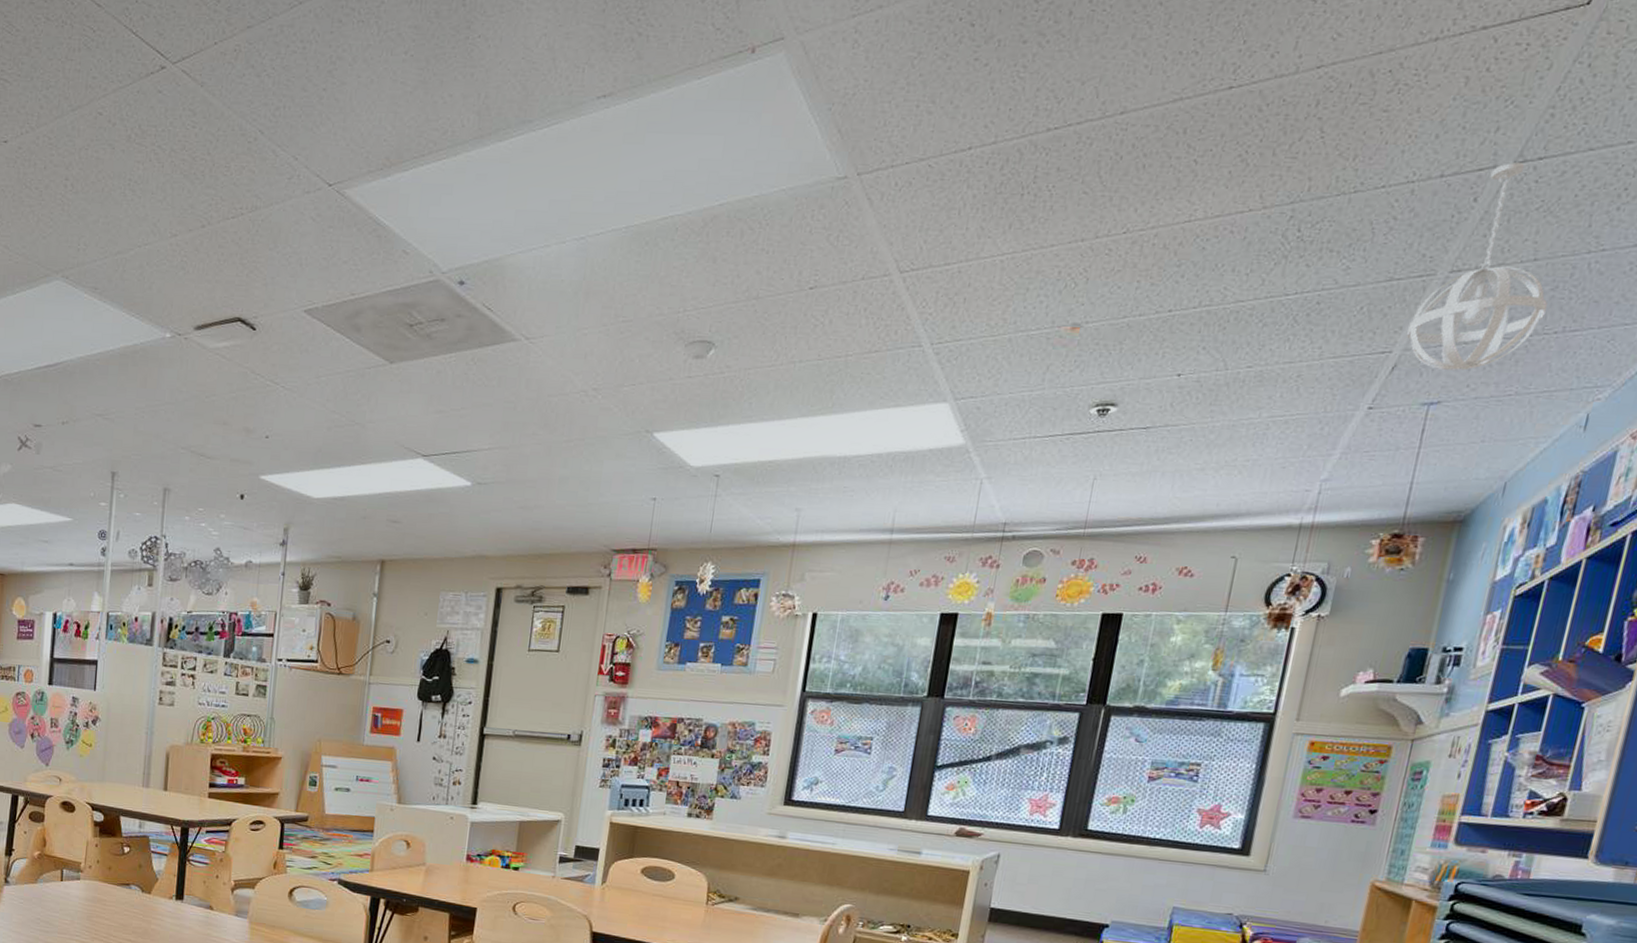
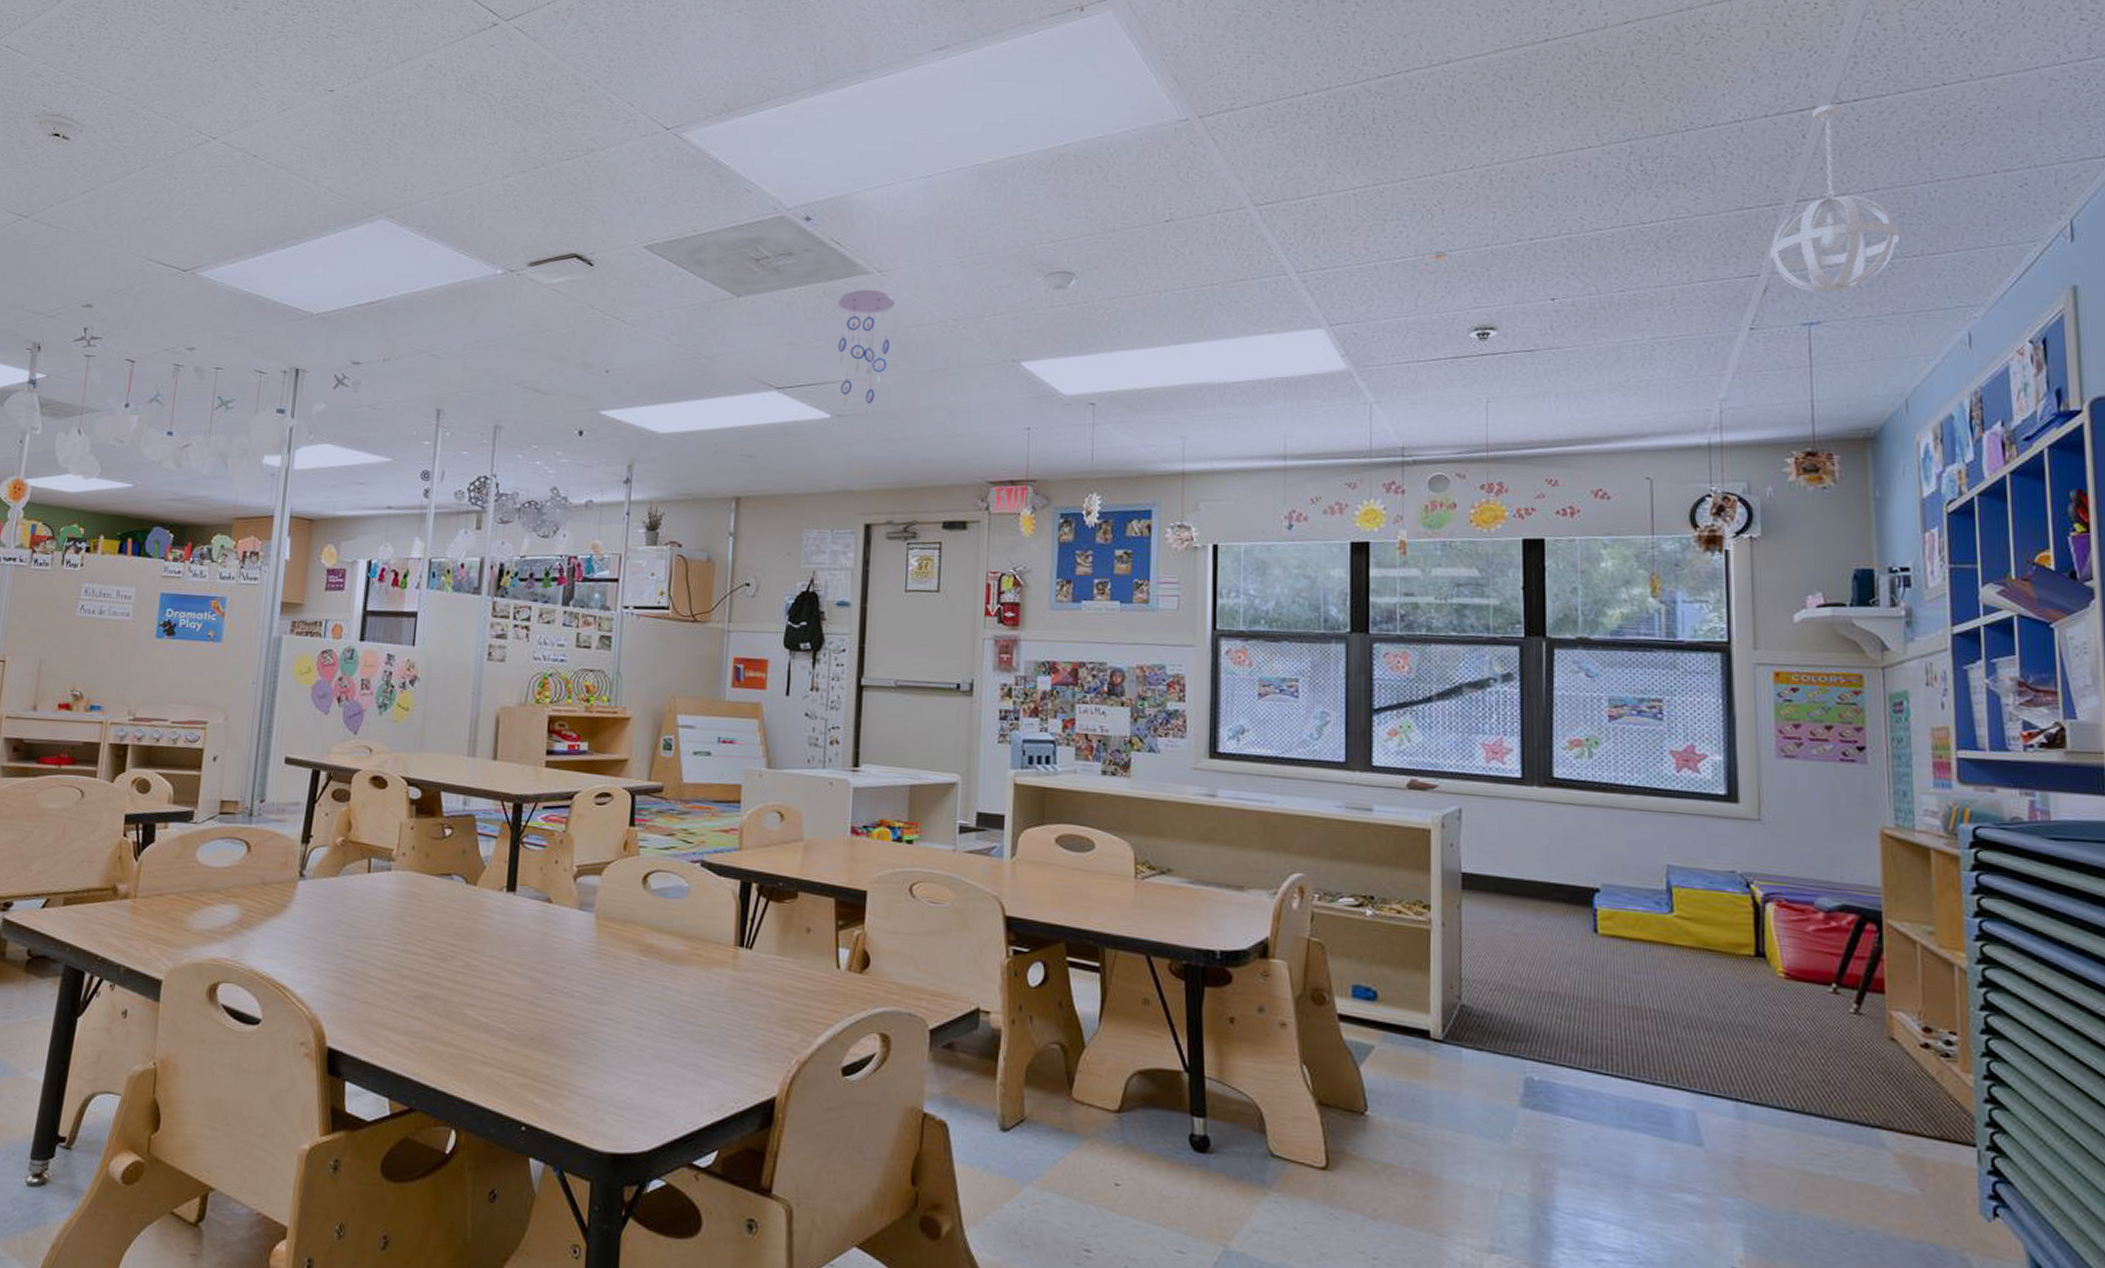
ceiling mobile: none [482,357,540,485] -> present [837,289,895,417]

